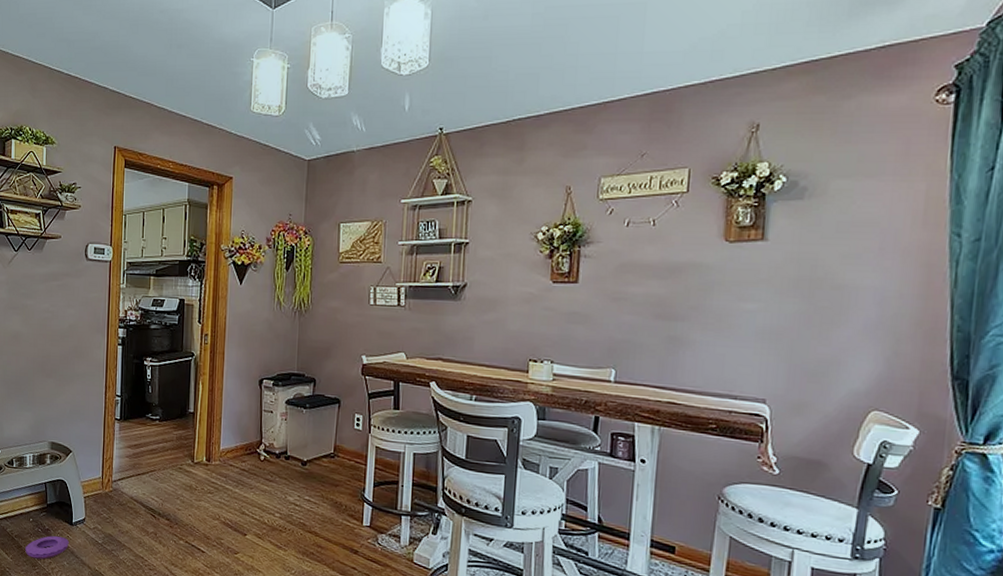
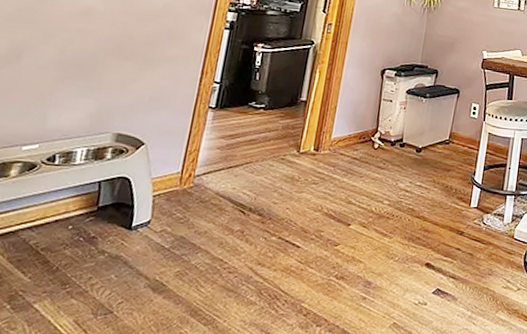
dog toy: present [25,535,69,560] -> none [53,244,123,275]

